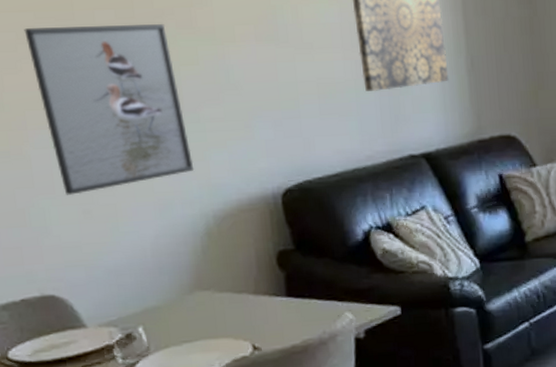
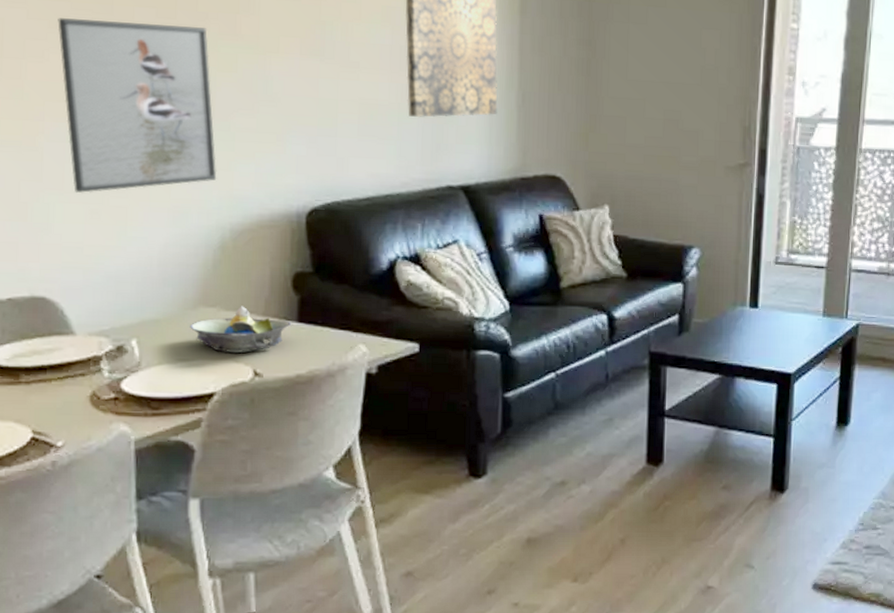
decorative bowl: none [189,286,282,331] -> present [190,306,292,353]

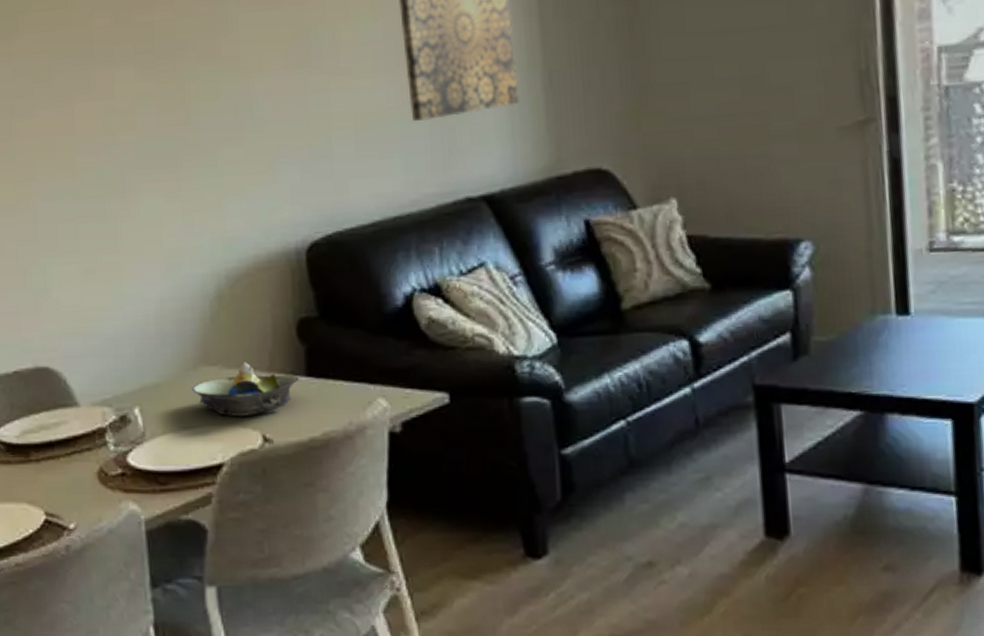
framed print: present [58,18,217,193] -> none [41,56,208,253]

